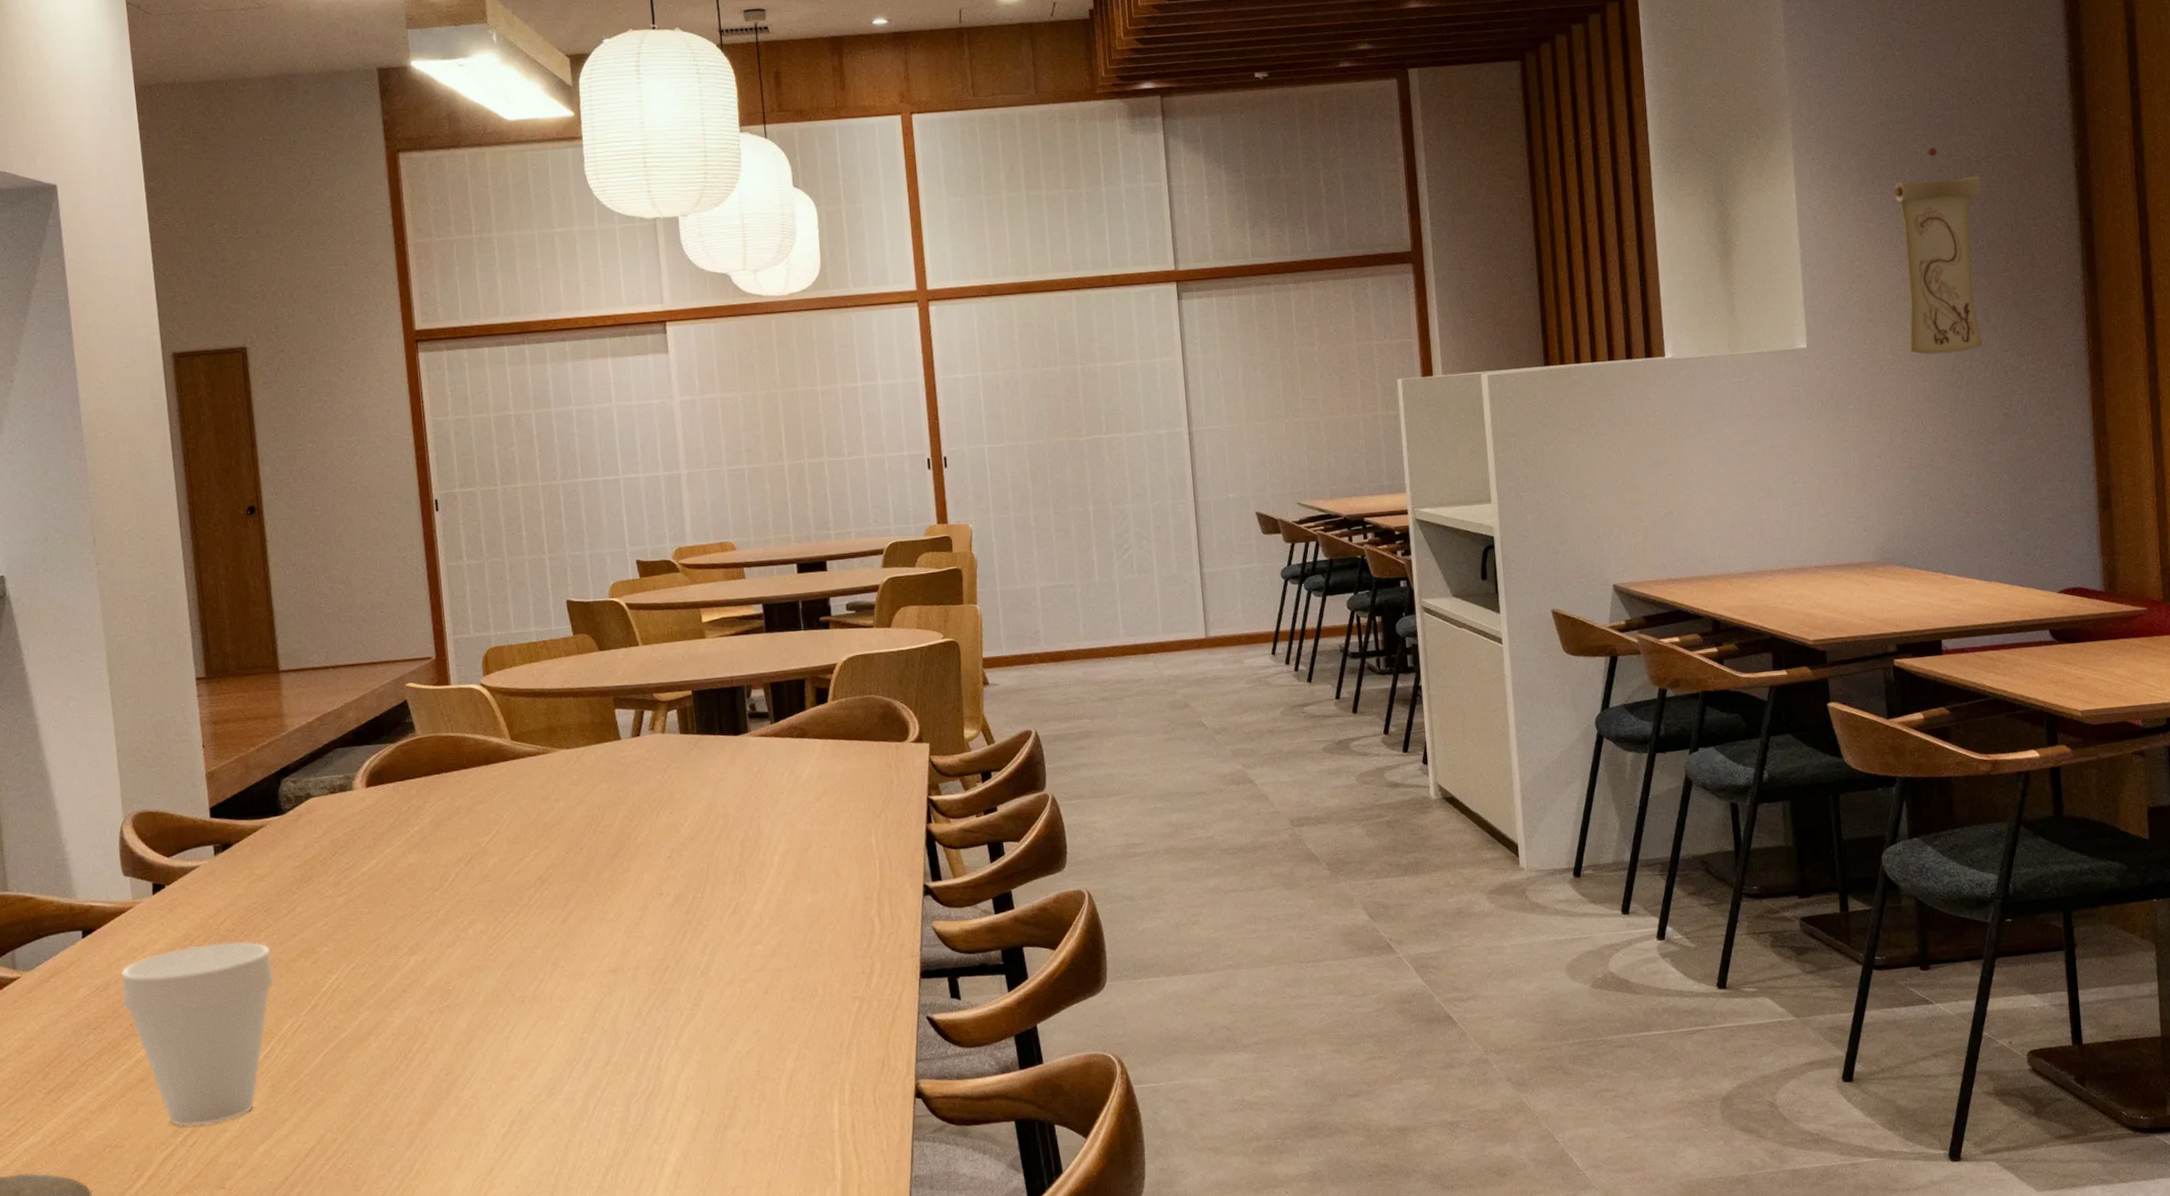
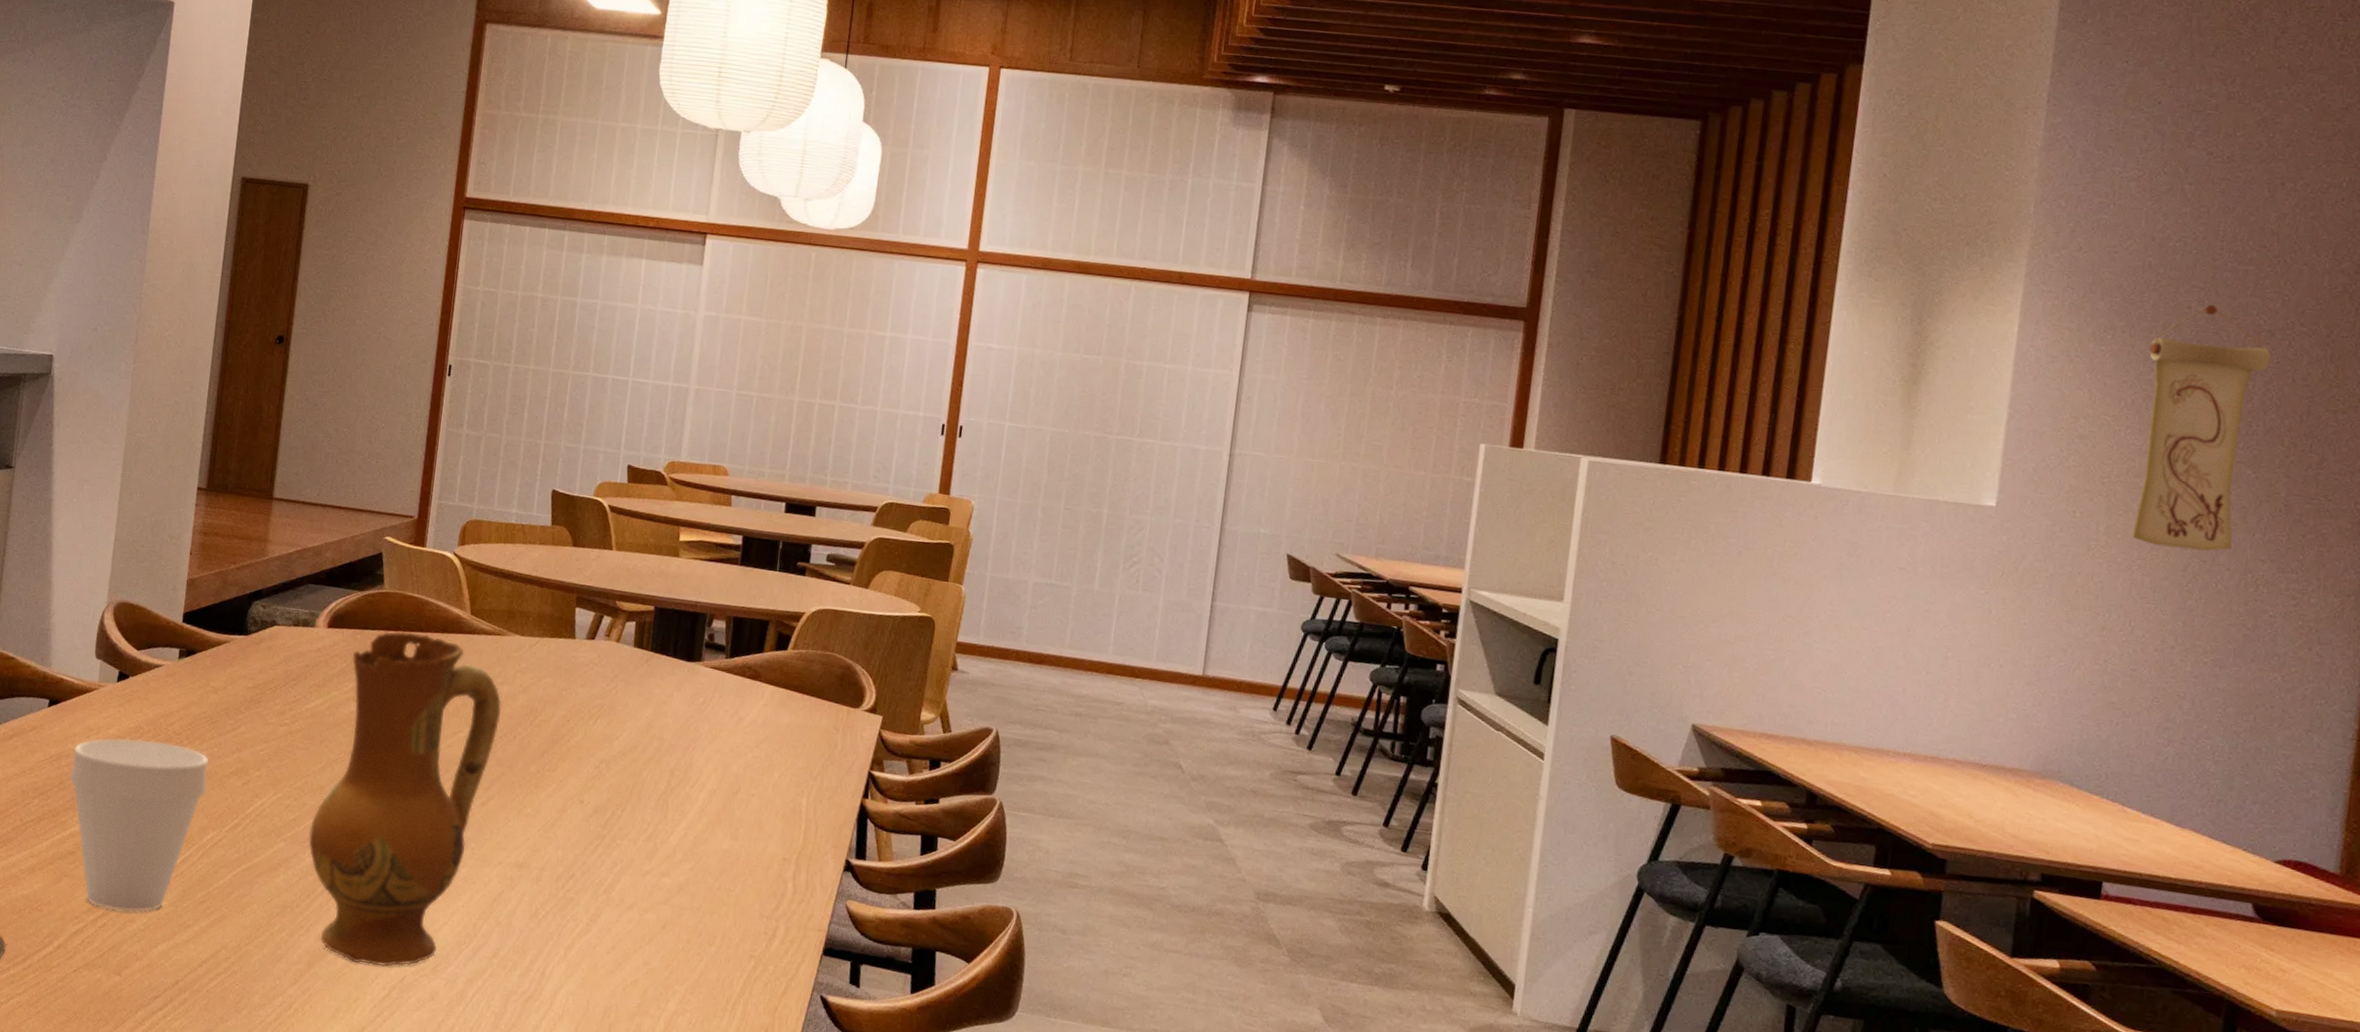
ceramic jug: none [392,769,563,1109] -> present [308,631,502,967]

